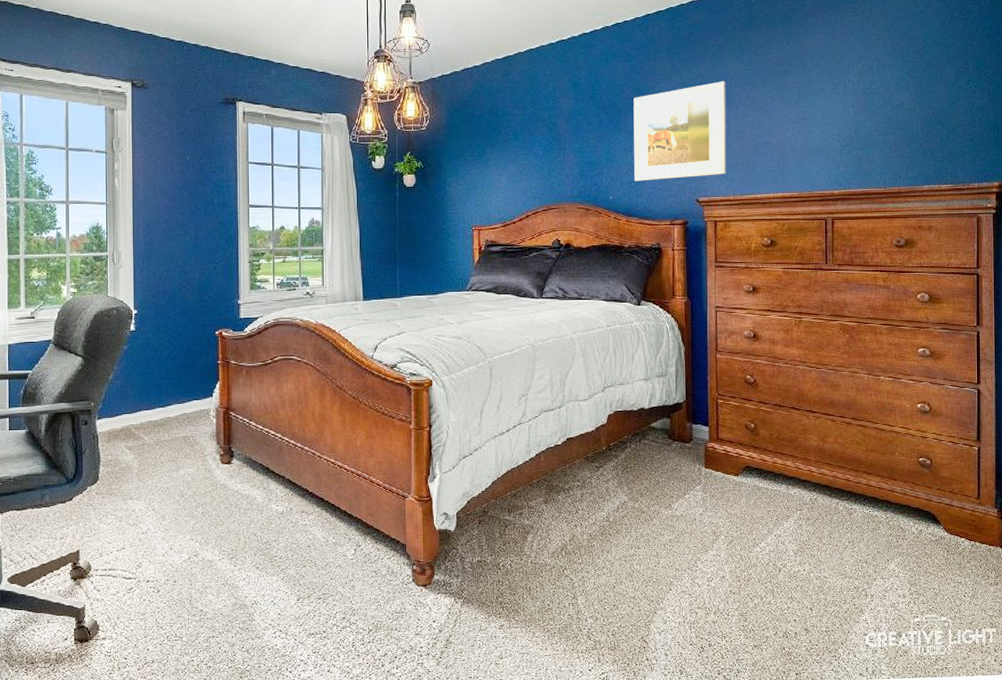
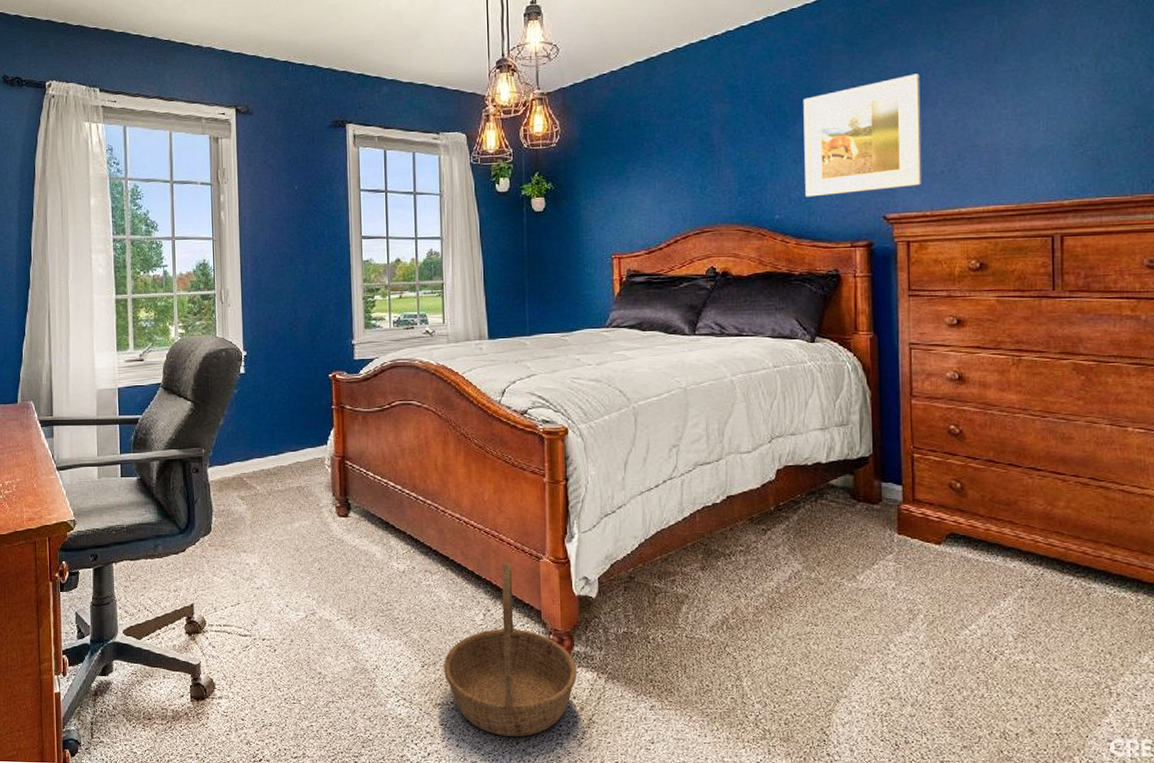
basket: none [318,501,437,661] -> present [444,562,578,738]

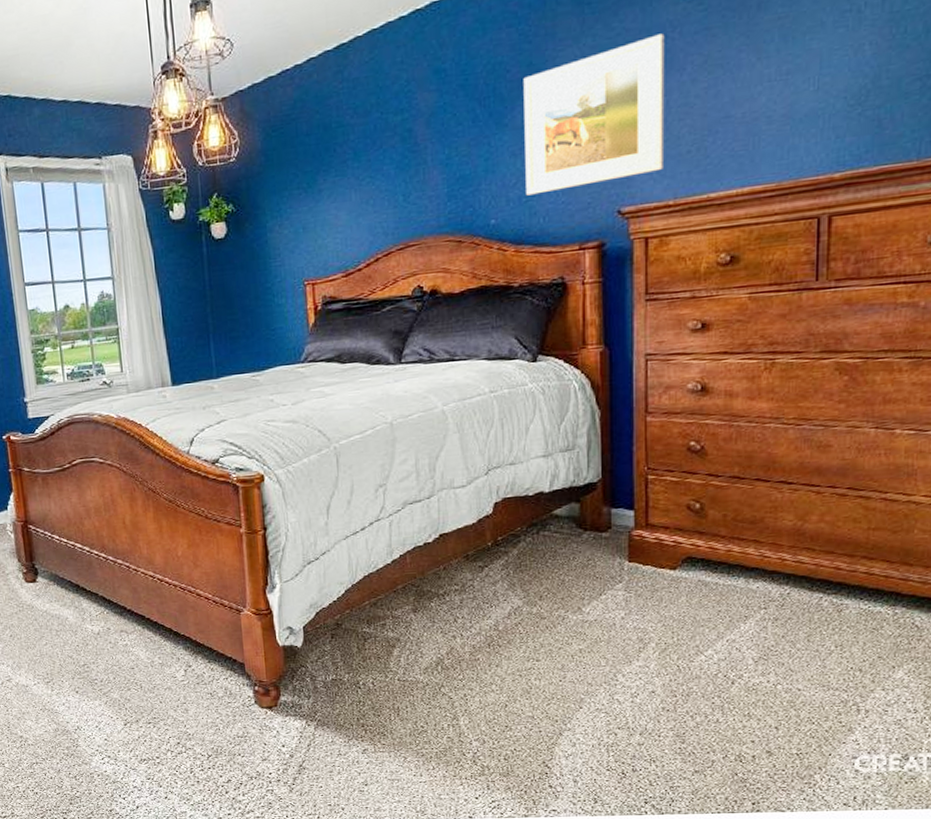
basket: present [444,562,578,738] -> none [147,617,286,787]

